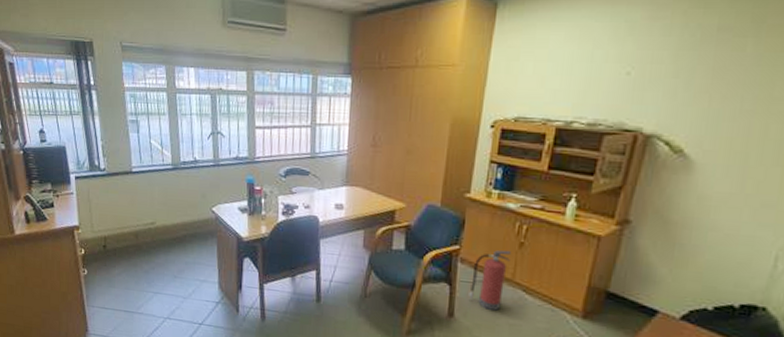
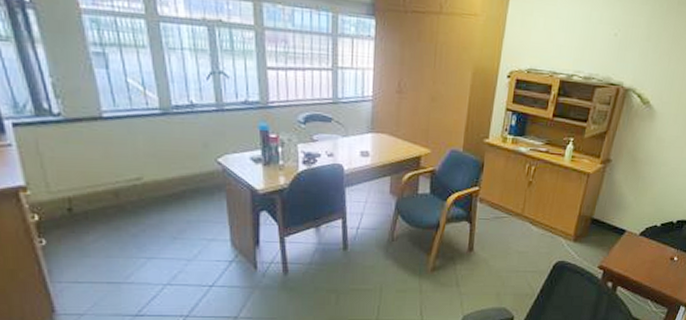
fire extinguisher: present [468,250,511,311] -> none [486,189,521,242]

